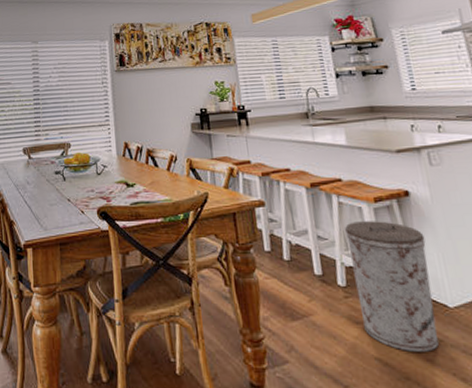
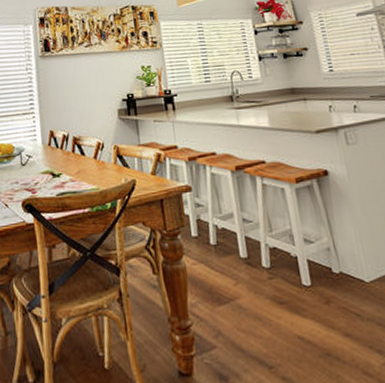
trash can: present [344,221,440,352] -> none [268,201,357,328]

